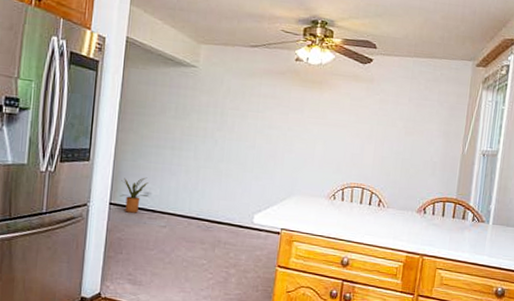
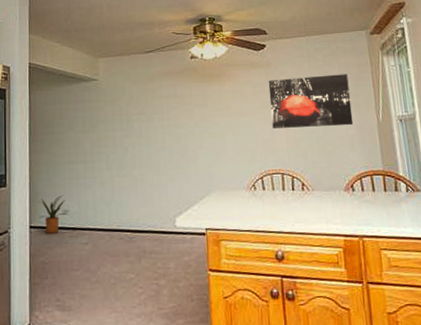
wall art: none [362,96,445,152] -> present [268,74,354,129]

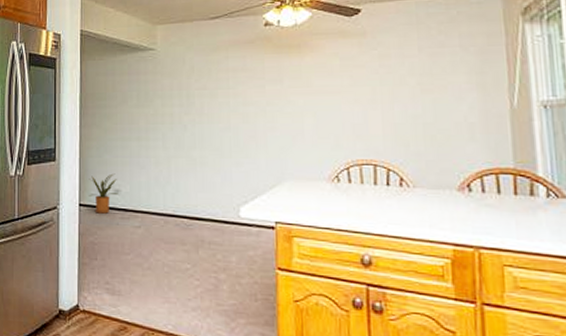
wall art: present [268,74,354,129] -> none [361,46,476,111]

